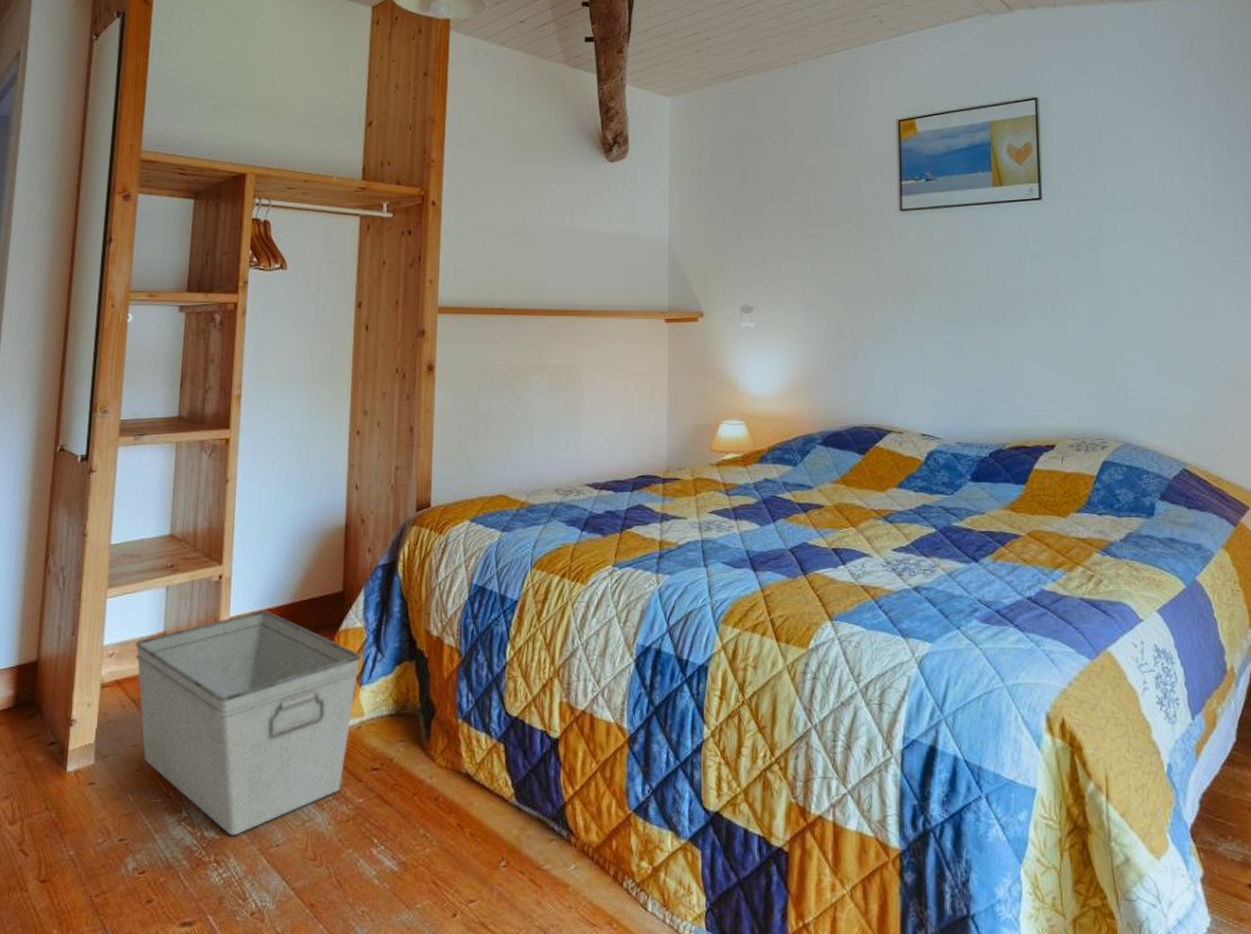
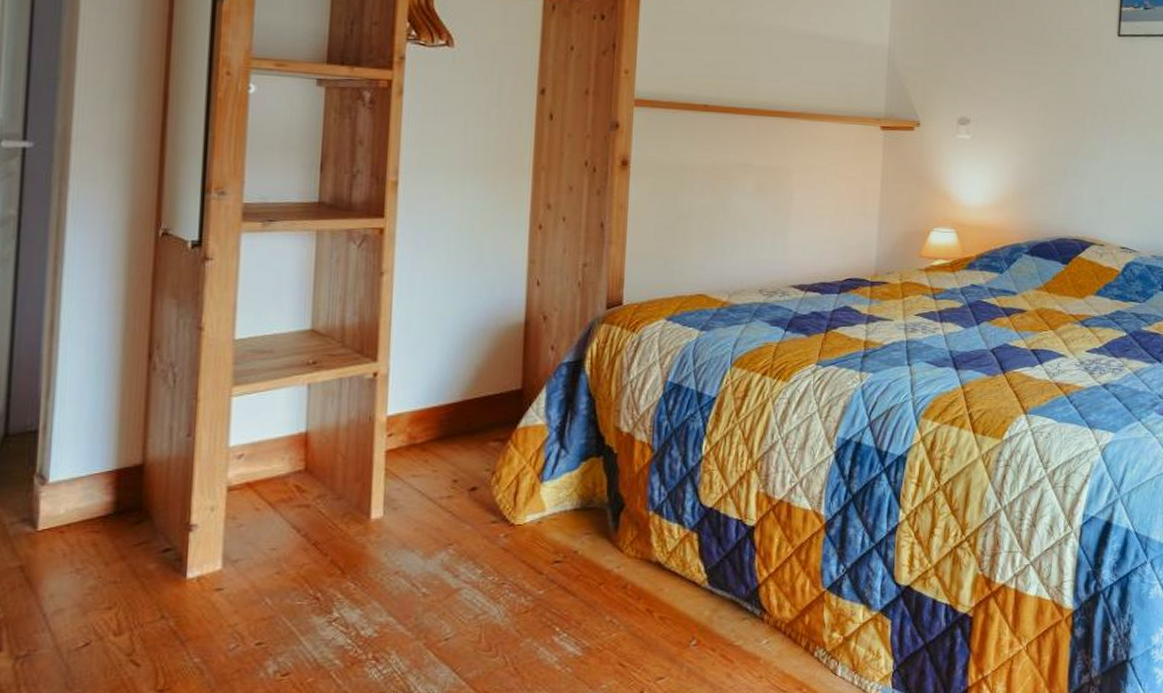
storage bin: present [135,611,361,836] -> none [270,409,542,633]

